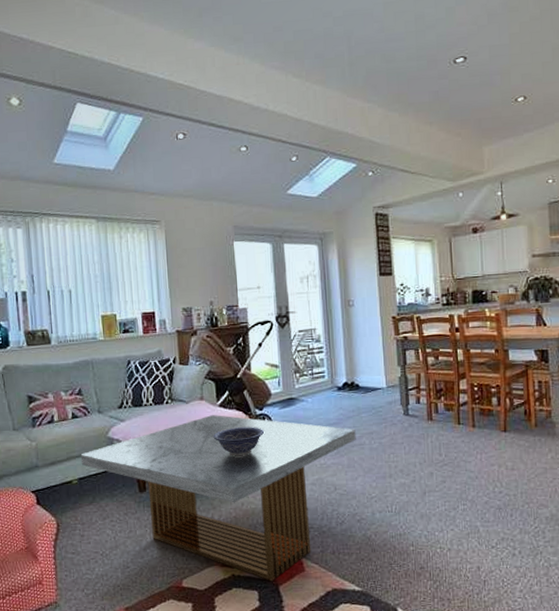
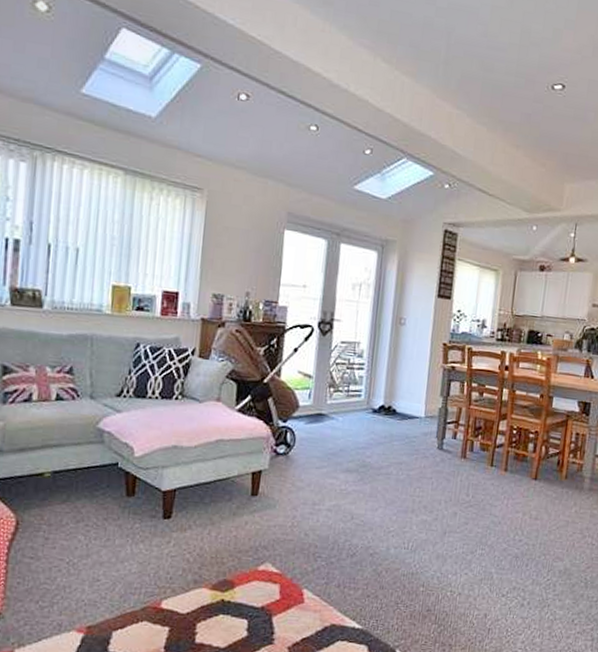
coffee table: present [80,415,356,581] -> none [58,419,385,610]
decorative bowl: present [213,427,265,457] -> none [224,437,285,470]

